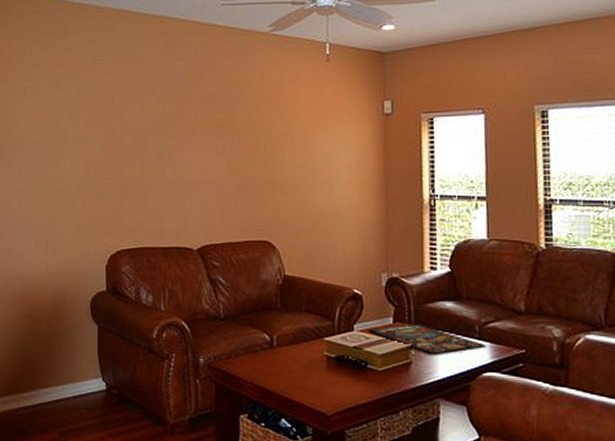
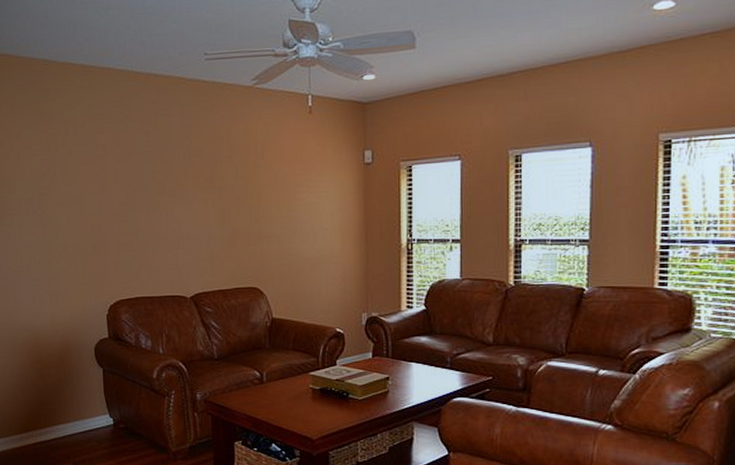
stained glass panel: present [368,324,487,354] -> none [349,357,457,383]

